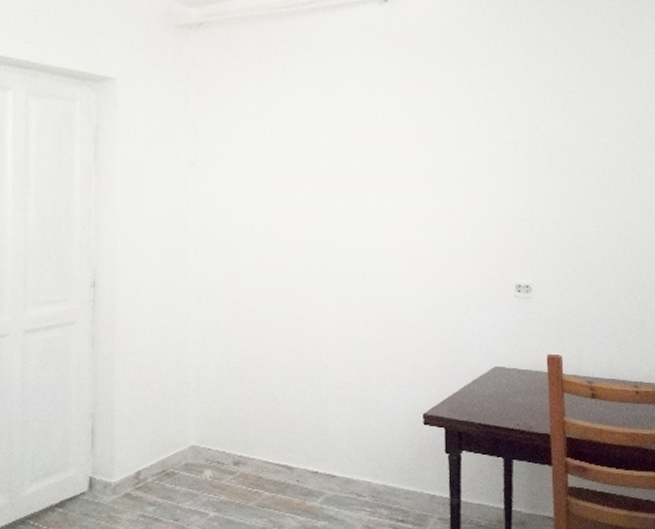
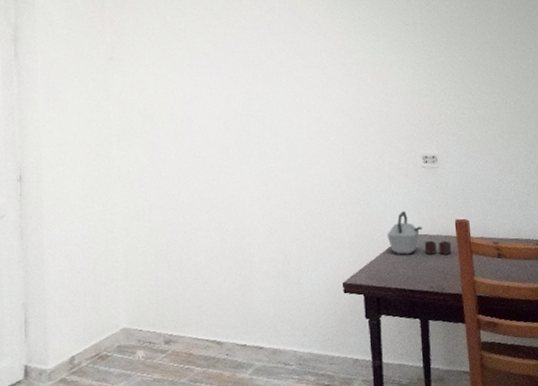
kettle: none [473,342,541,391] -> present [387,211,451,255]

